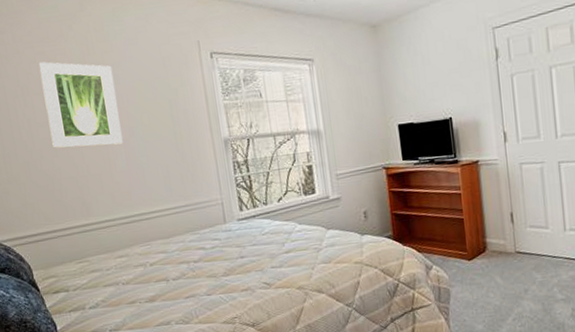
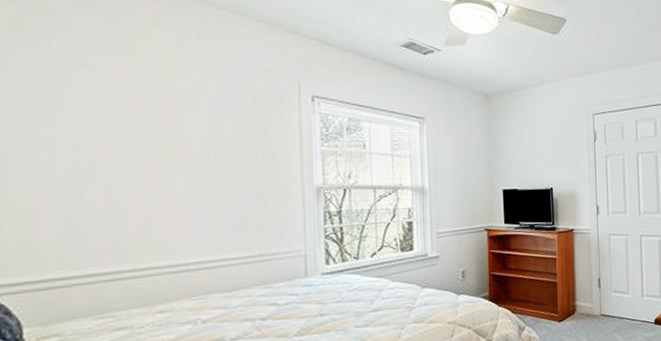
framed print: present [38,62,123,149] -> none [81,75,187,181]

